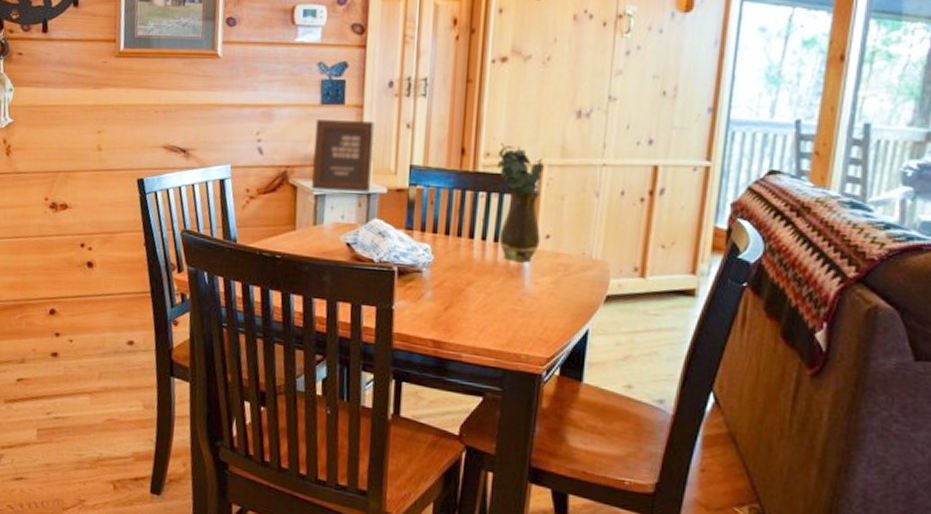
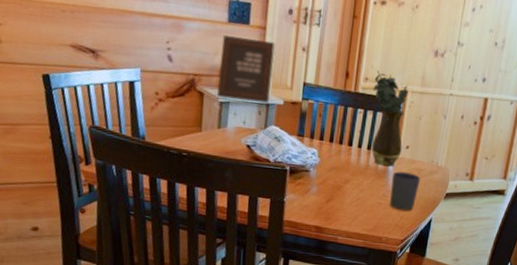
mug: none [528,267,569,321] -> present [390,171,421,212]

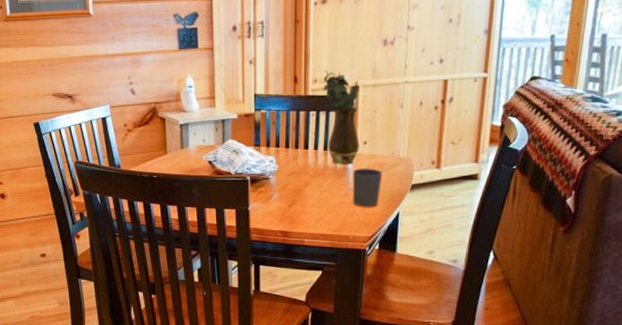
picture frame: present [217,35,275,103] -> none [176,61,225,120]

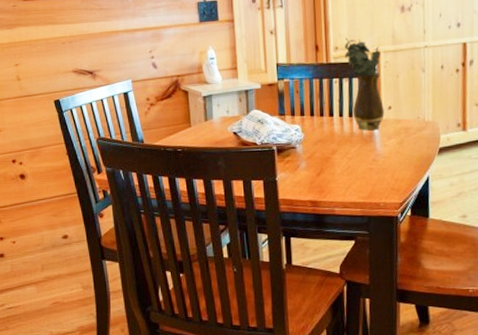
mug: present [352,167,383,208] -> none [379,132,410,173]

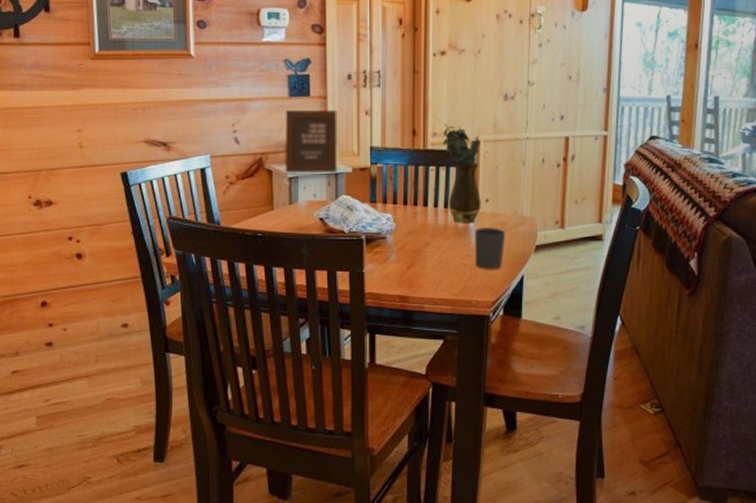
picture frame: none [197,32,247,92] -> present [285,110,339,172]
mug: none [379,132,410,173] -> present [474,226,506,270]

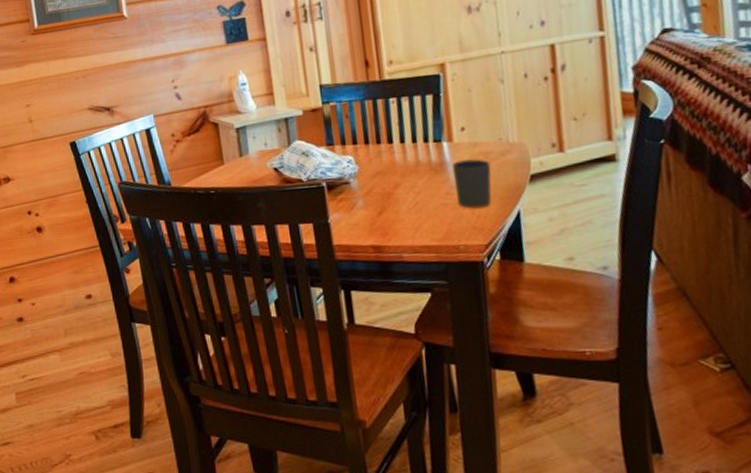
picture frame: present [285,110,339,172] -> none [224,51,286,123]
vase: present [443,124,481,224] -> none [400,49,457,159]

